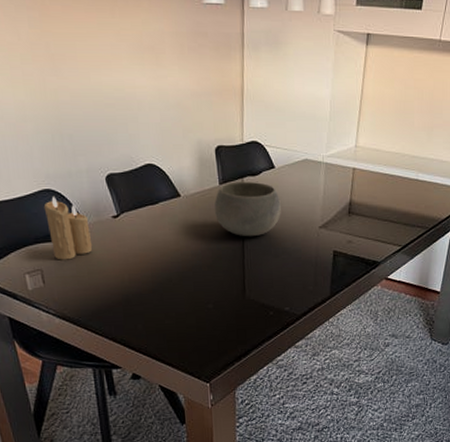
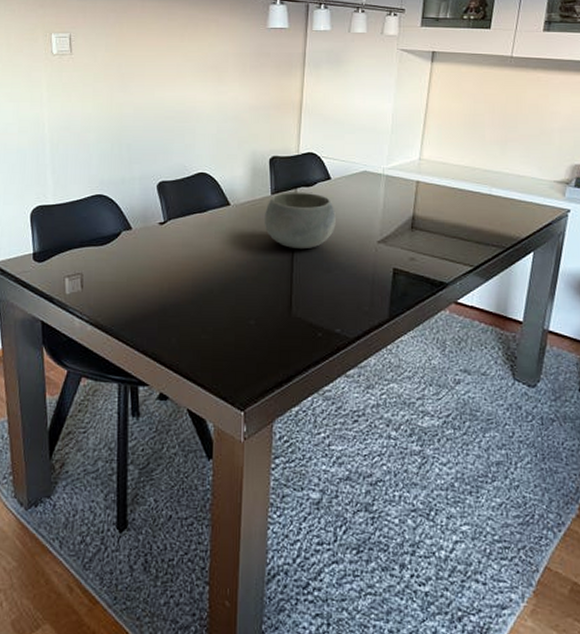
candle: present [43,197,93,260] -> none [93,202,136,265]

